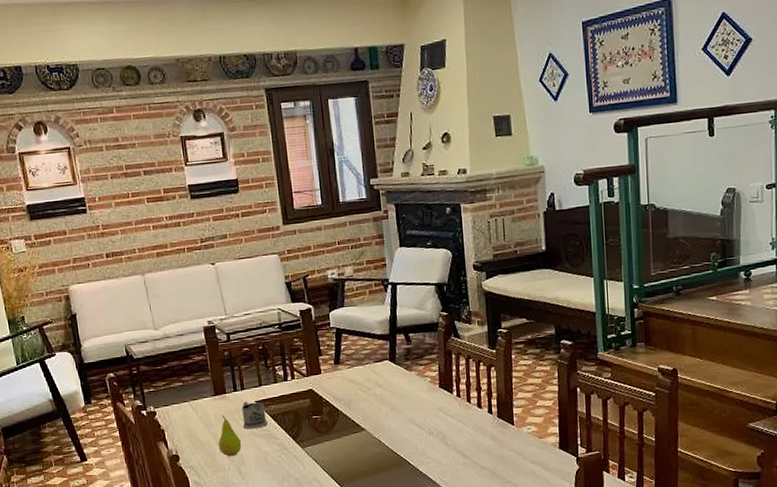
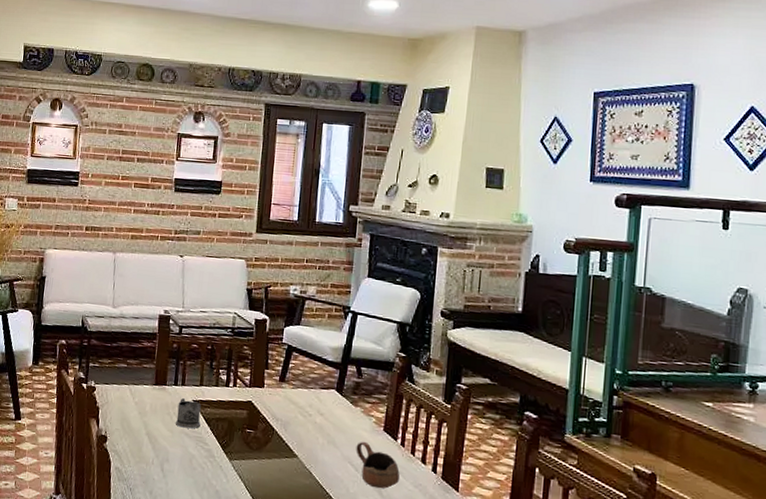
fruit: present [218,415,242,457] -> none [147,406,171,452]
cup: none [417,401,461,440] -> present [356,441,400,489]

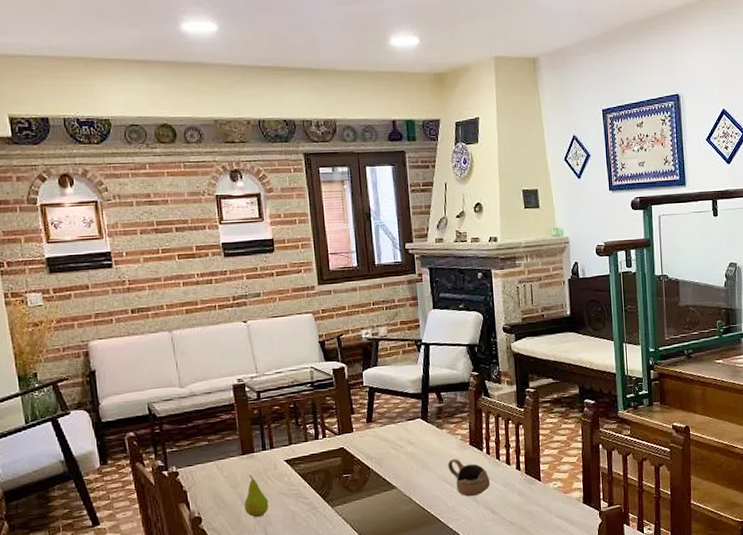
fruit: none [147,406,171,452] -> present [244,474,269,518]
tea glass holder: present [176,398,201,429] -> none [270,461,297,489]

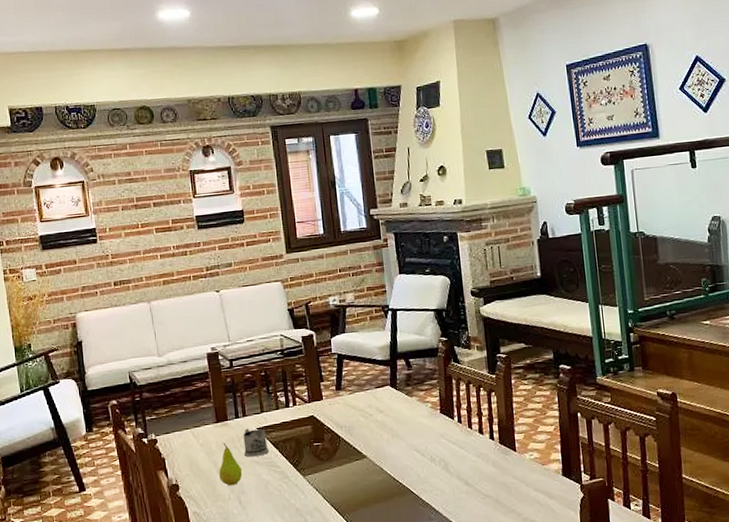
tea glass holder: none [270,461,297,489] -> present [243,429,269,457]
cup: present [448,458,491,497] -> none [418,427,463,468]

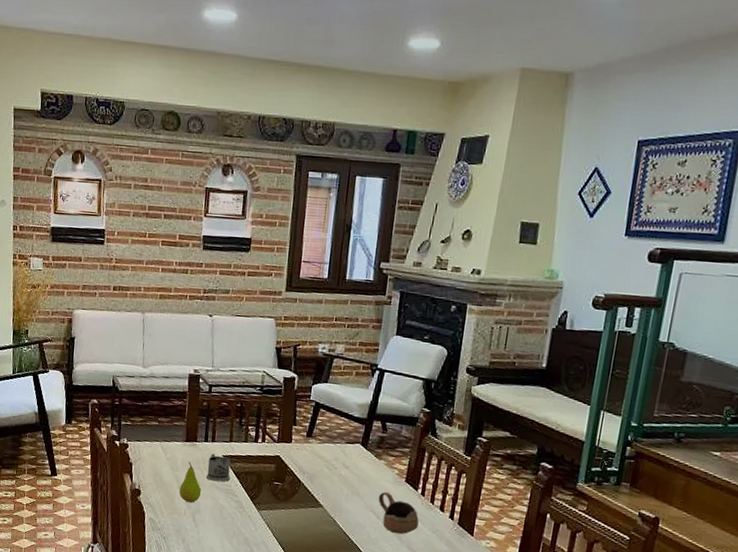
cup: none [418,427,463,468] -> present [378,491,419,535]

